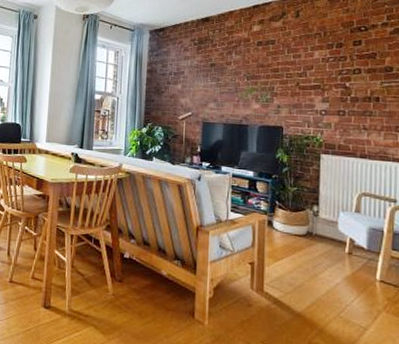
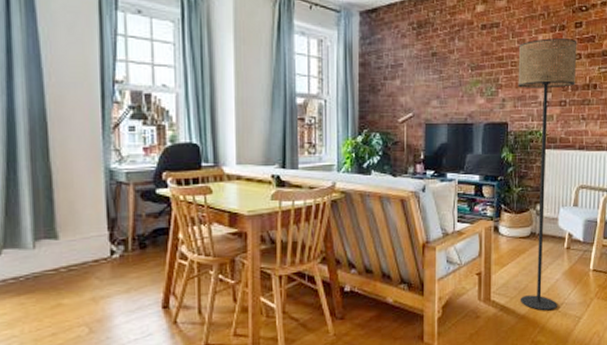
floor lamp: none [293,54,356,315] -> present [518,38,577,311]

